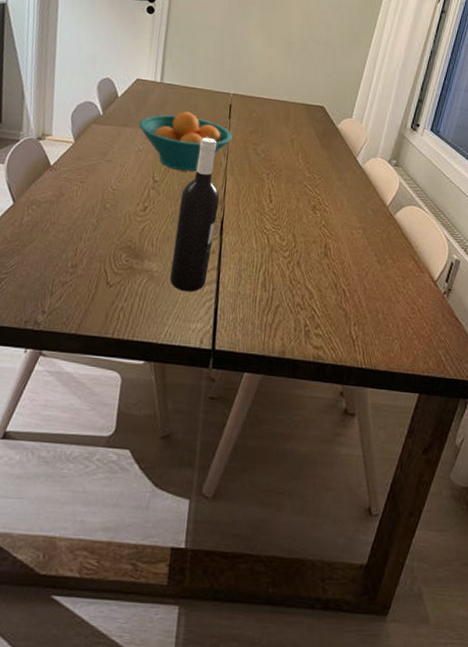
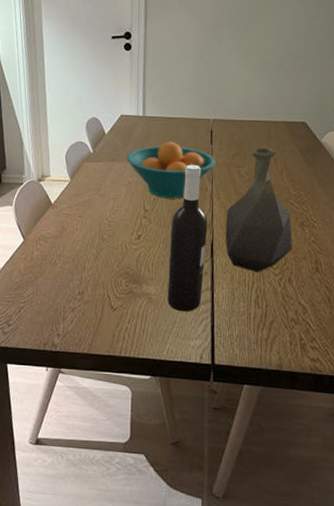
vase: none [236,127,304,254] -> present [225,148,293,272]

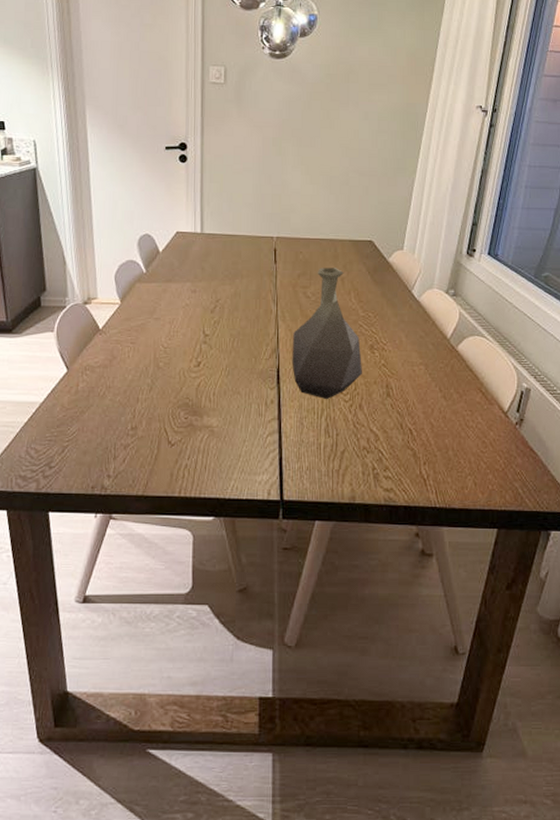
fruit bowl: present [126,141,216,199] -> none [183,260,280,322]
wine bottle: present [167,164,208,312] -> none [231,285,273,445]

